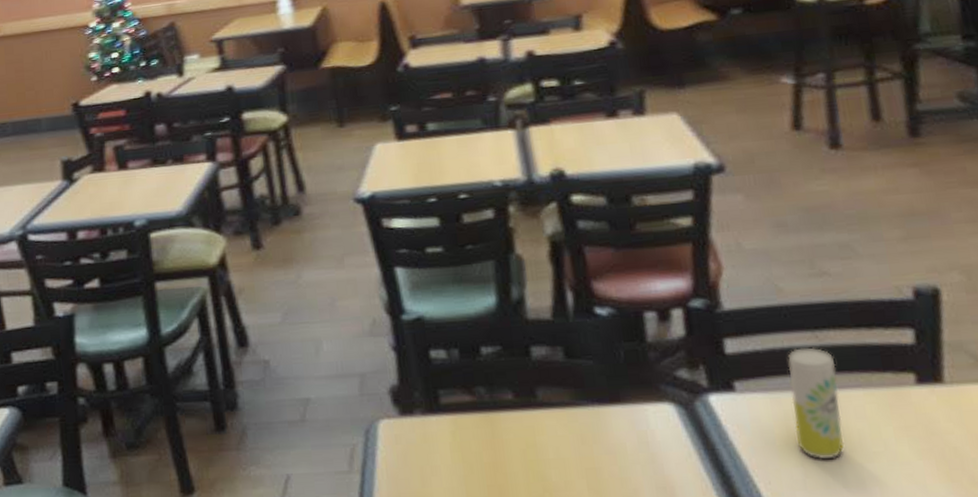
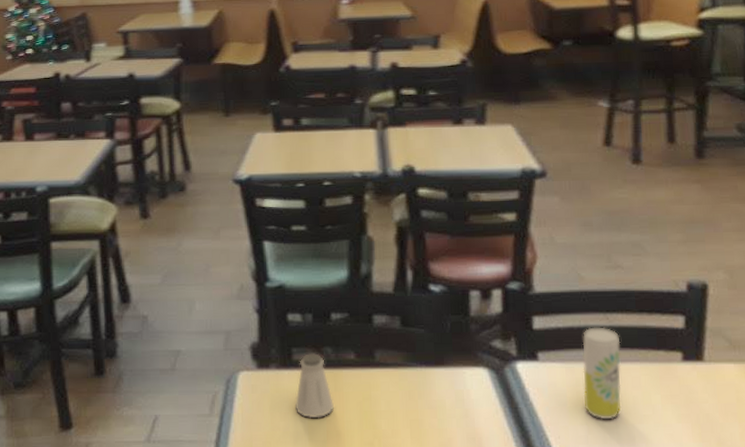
saltshaker: none [447,393,493,472] -> present [295,352,334,419]

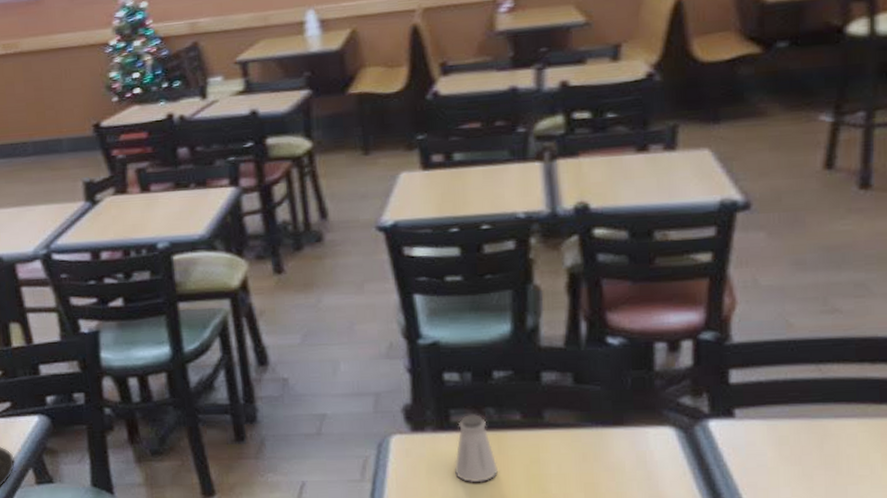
beverage can: present [582,327,622,420] -> none [787,379,835,481]

